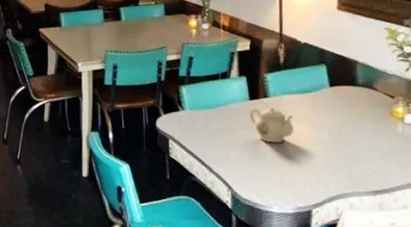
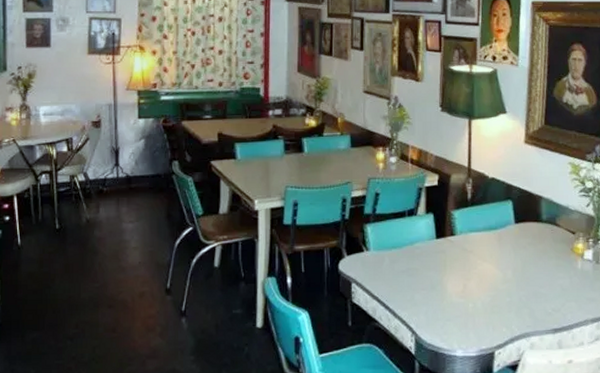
teapot: present [250,108,294,143] -> none [436,246,480,284]

